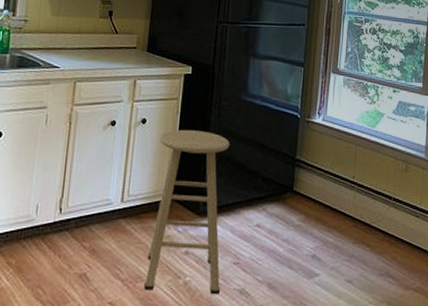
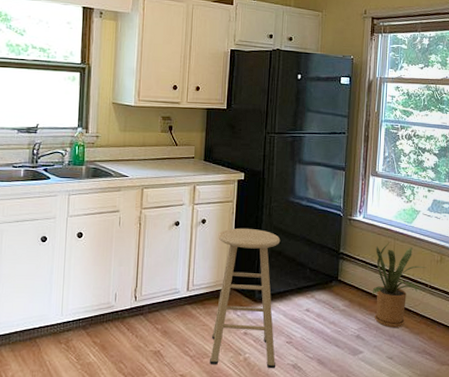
house plant: none [330,148,391,246] -> present [372,242,427,327]

